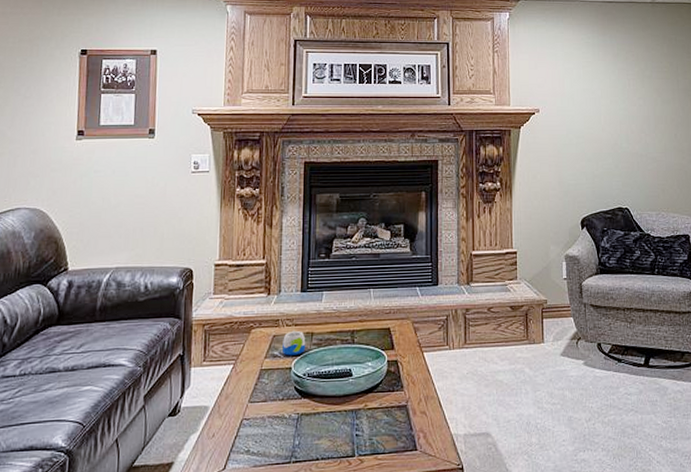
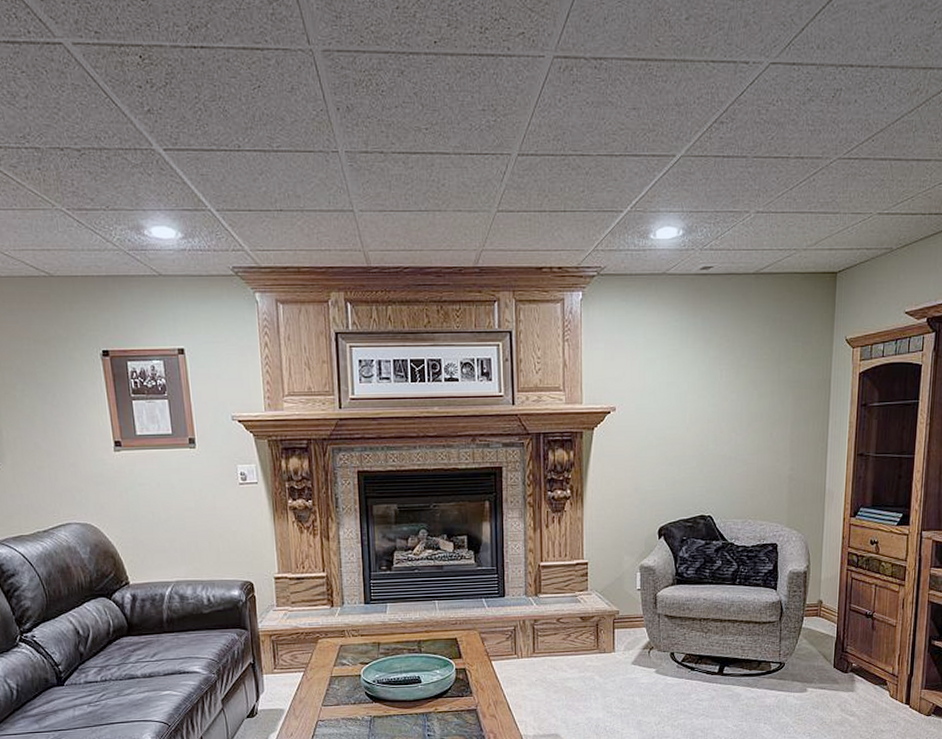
mug: present [282,330,306,356] -> none [350,640,374,664]

